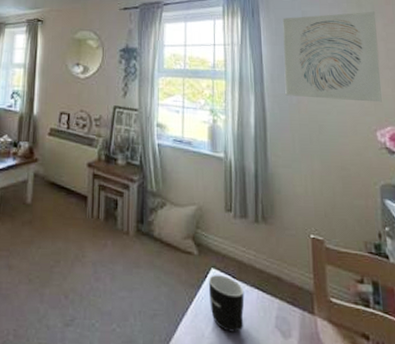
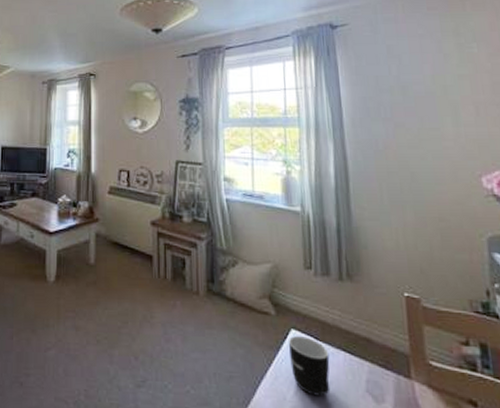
wall art: present [282,11,382,103] -> none [363,40,488,144]

